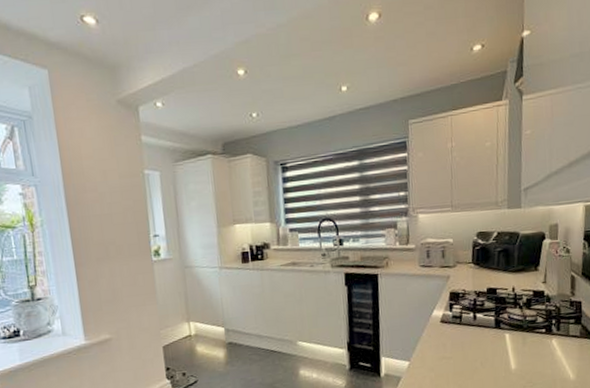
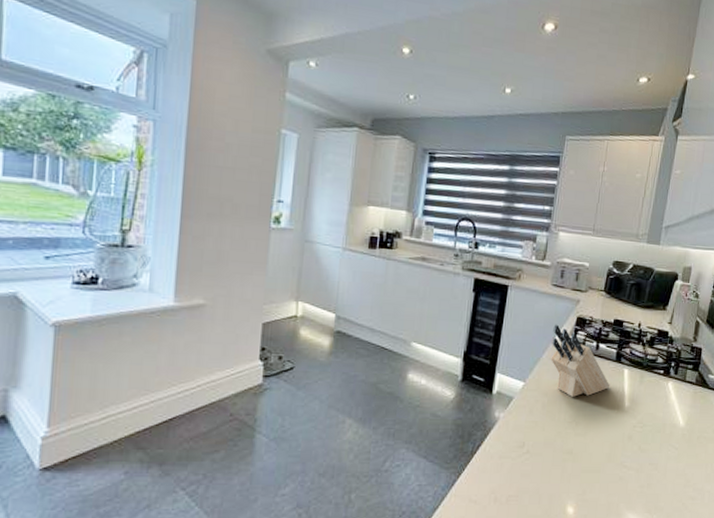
knife block: none [428,302,493,368] -> present [551,324,609,397]

